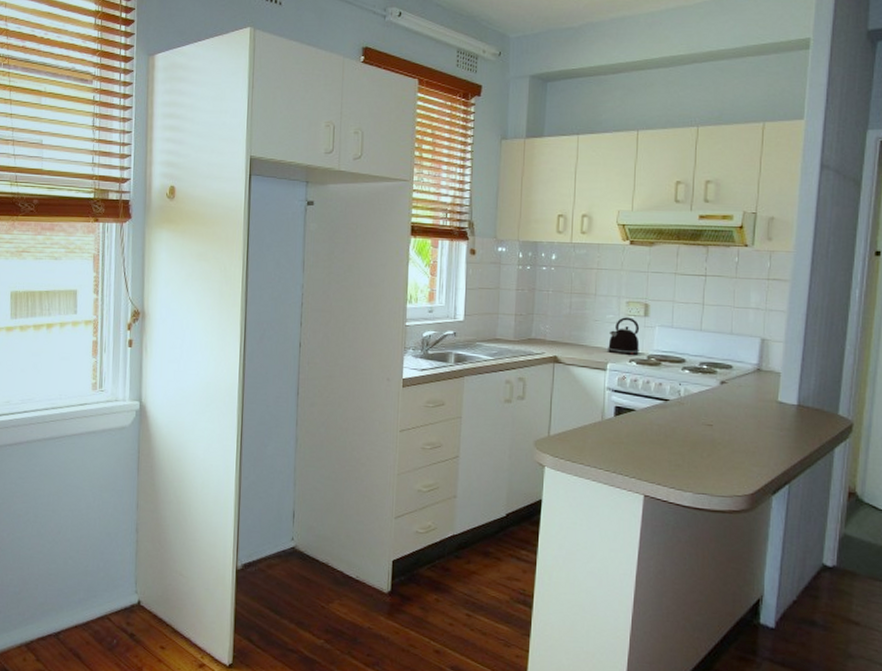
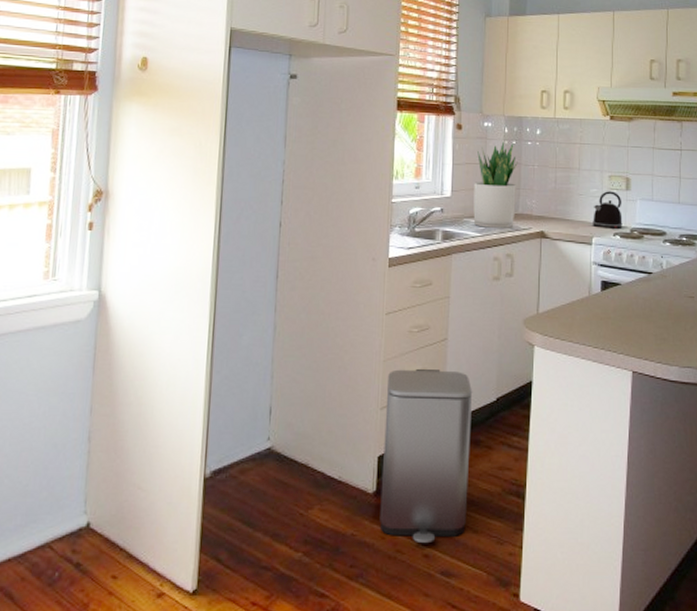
pedal bin: none [394,482,483,641] -> present [380,368,473,544]
planter: none [486,267,532,353] -> present [473,142,518,228]

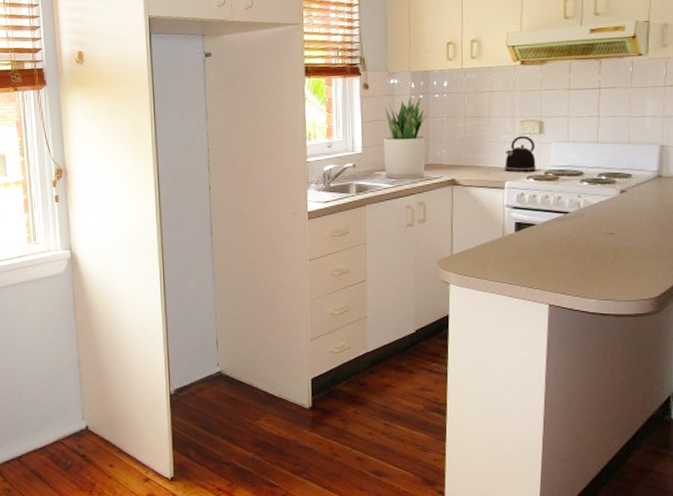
pedal bin: present [380,368,473,544] -> none [314,306,393,449]

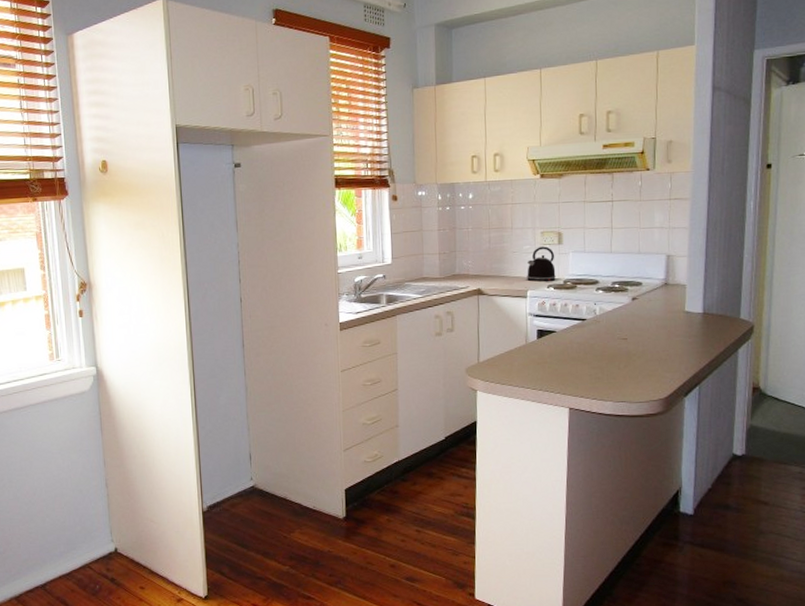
planter: present [384,97,426,179] -> none [412,208,453,289]

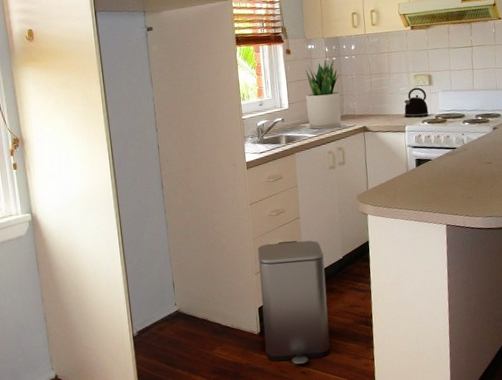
pedal bin: none [347,415,425,557] -> present [258,240,330,365]
planter: none [412,208,453,289] -> present [305,59,342,130]

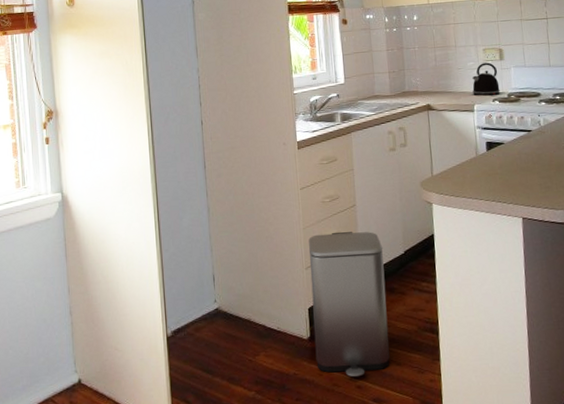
planter: present [305,59,342,130] -> none [363,30,403,107]

